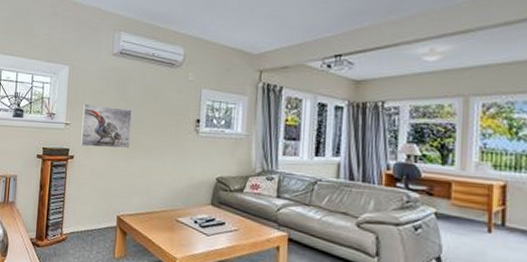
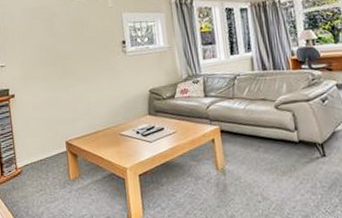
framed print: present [81,103,132,149] -> none [15,42,65,84]

